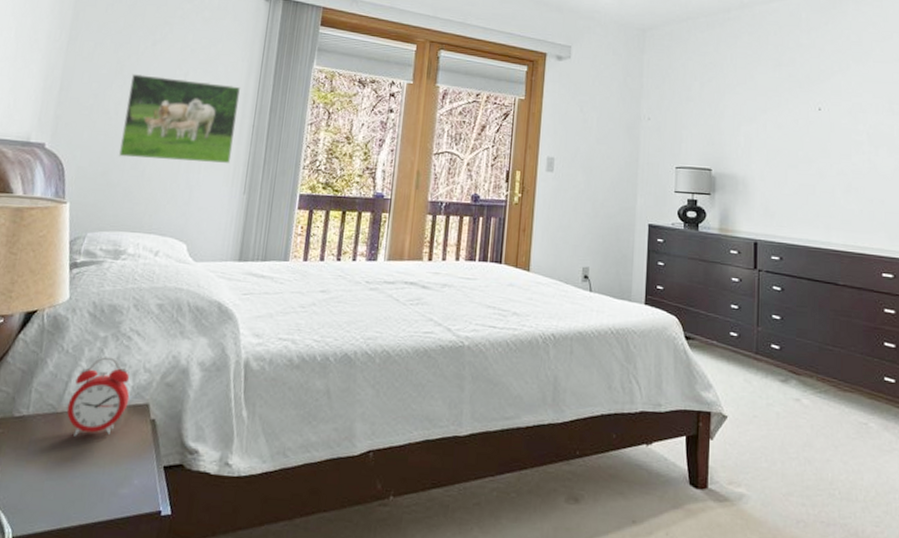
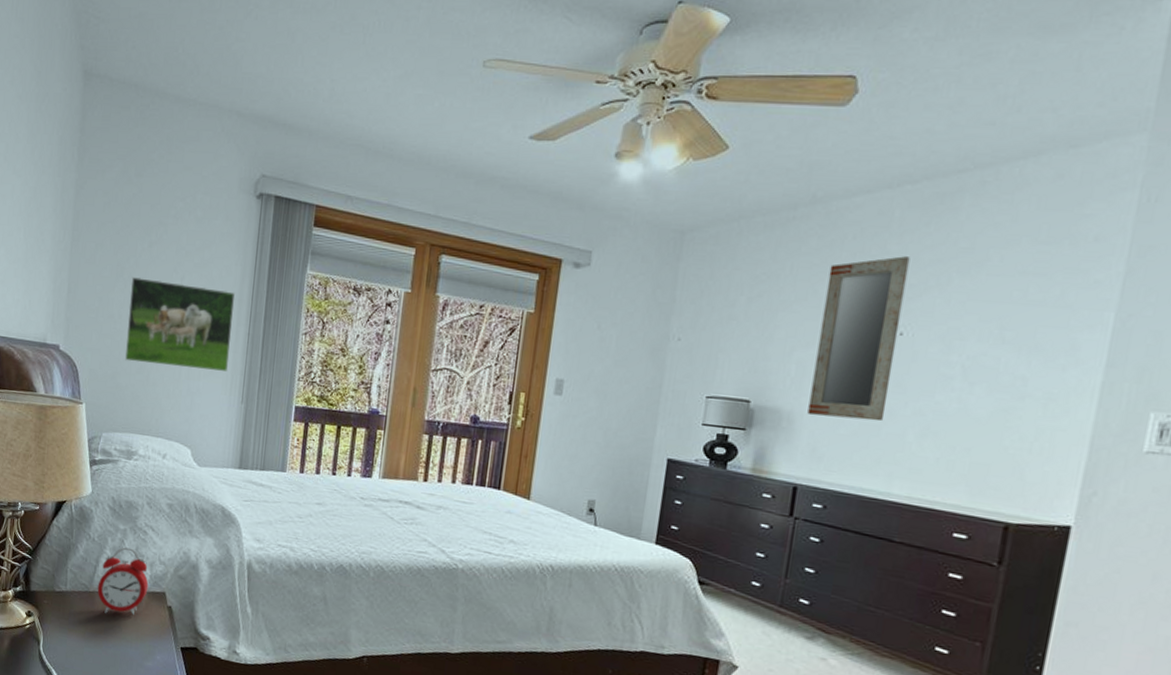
home mirror: none [758,48,818,182] -> present [807,256,910,422]

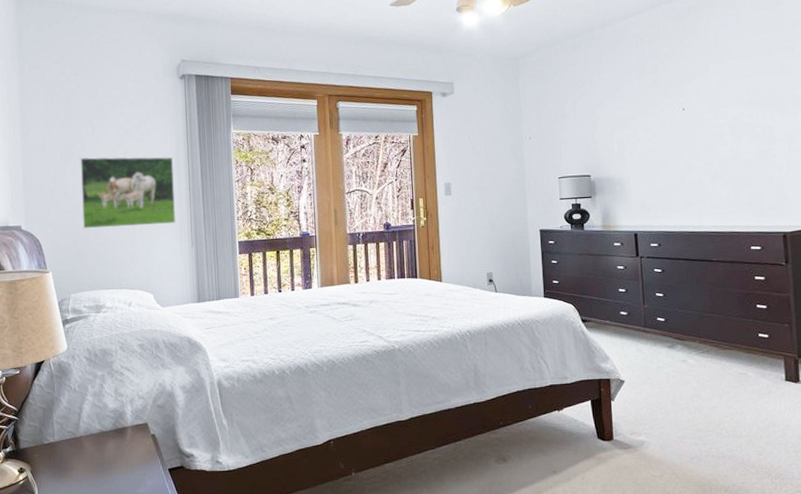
alarm clock: present [97,547,149,615] -> none [84,390,131,454]
home mirror: present [807,256,910,422] -> none [625,54,686,179]

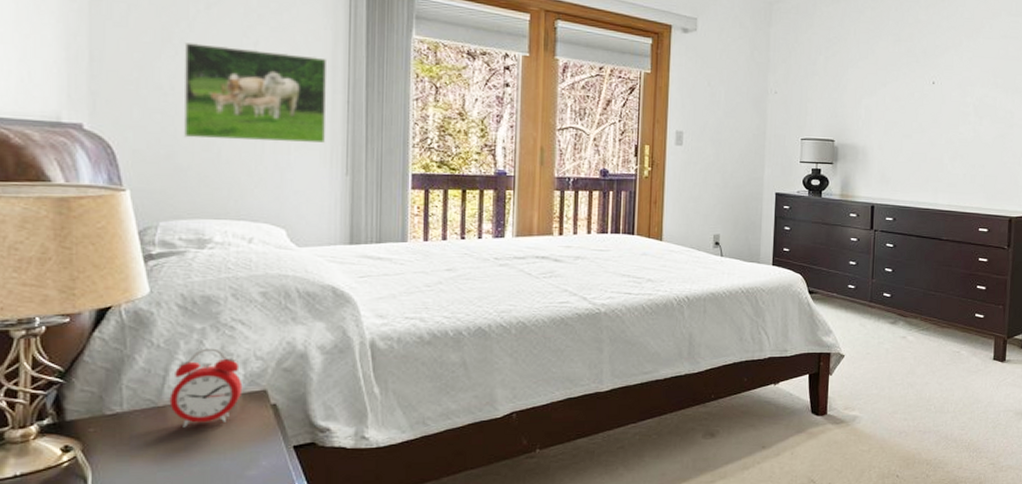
alarm clock: none [84,390,131,454] -> present [169,348,243,428]

